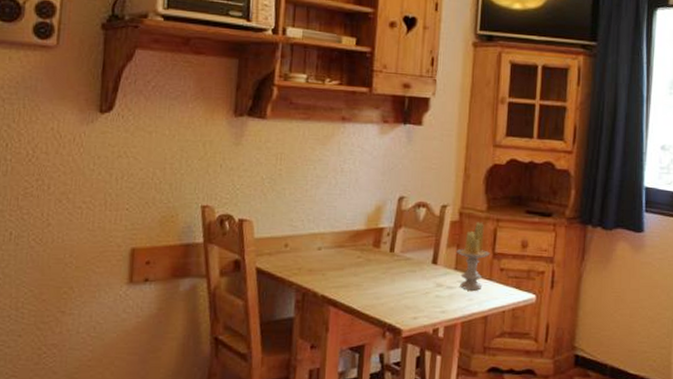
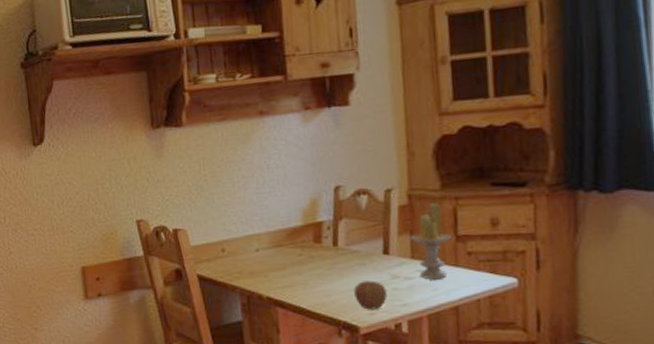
apple: none [402,287,430,314] -> present [354,280,387,310]

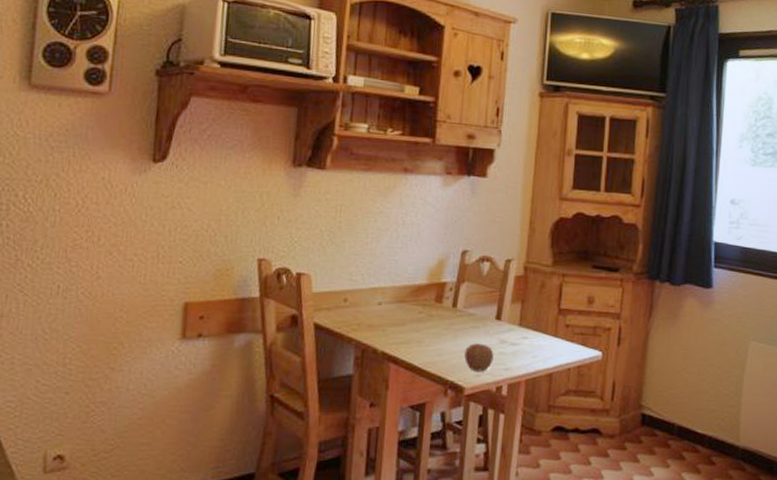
candle: present [410,202,452,280] -> none [521,277,556,347]

